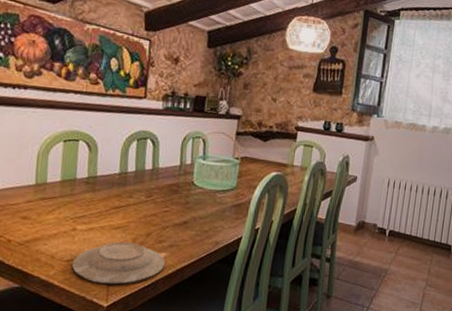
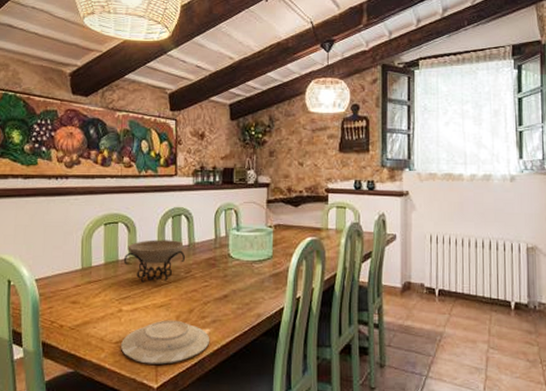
decorative bowl: none [81,161,148,204] -> present [123,240,186,283]

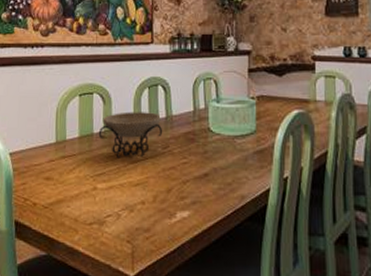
plate: present [121,320,210,364] -> none [95,200,190,250]

